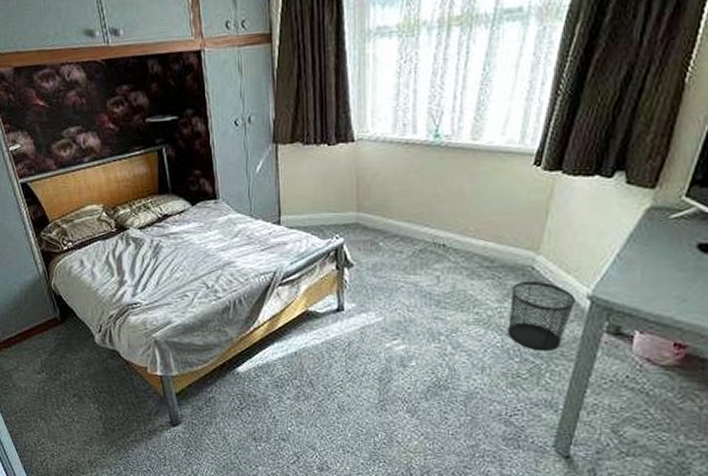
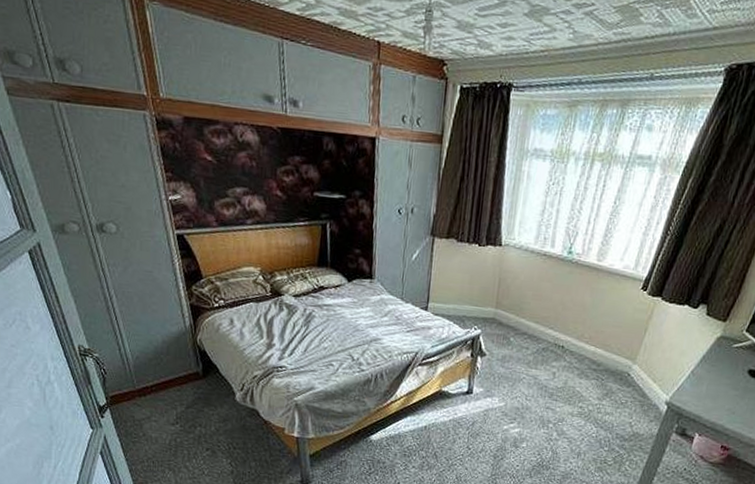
waste bin: present [508,280,575,352] -> none [602,384,657,444]

